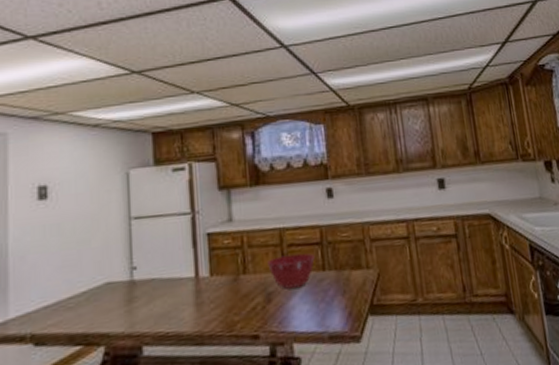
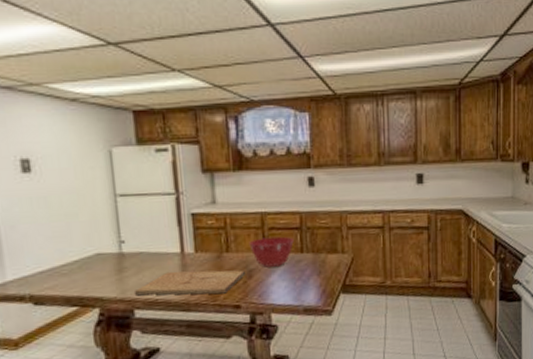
cutting board: none [143,293,265,329] -> present [133,270,247,296]

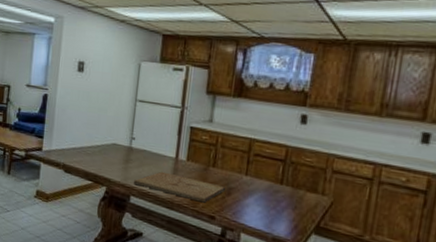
mixing bowl: present [249,236,294,267] -> none [234,161,276,192]

